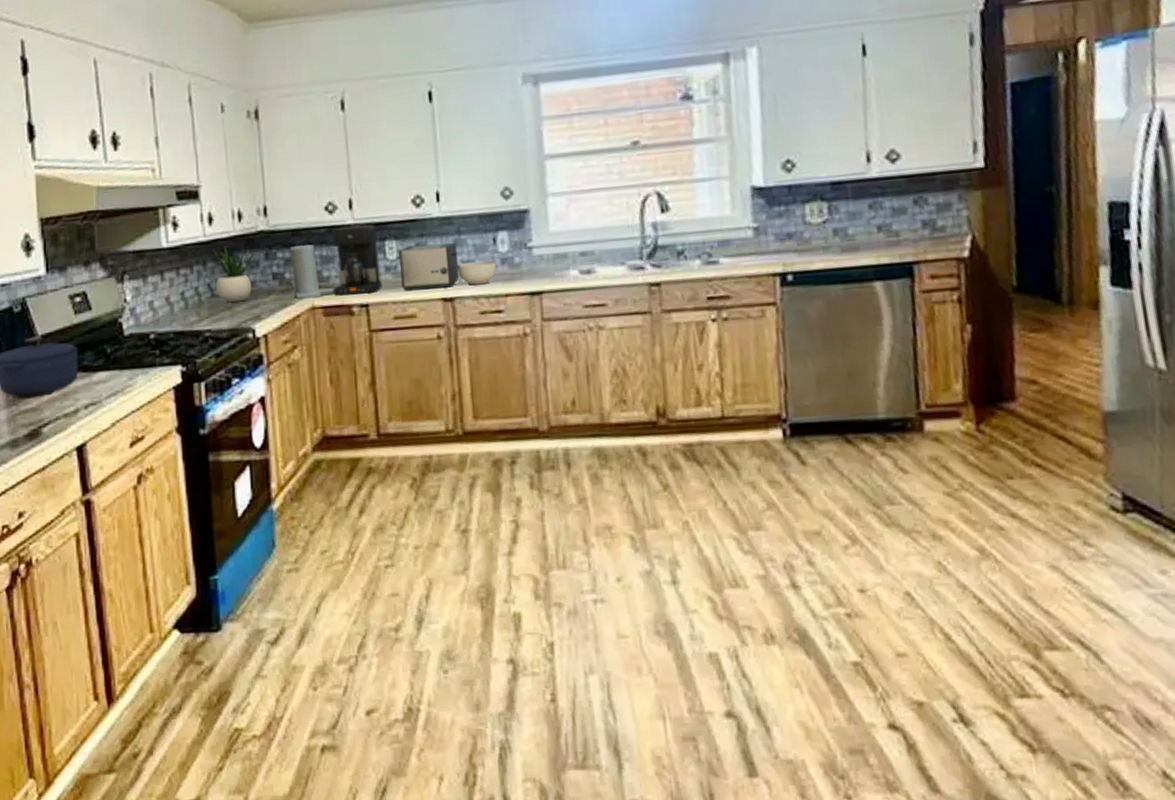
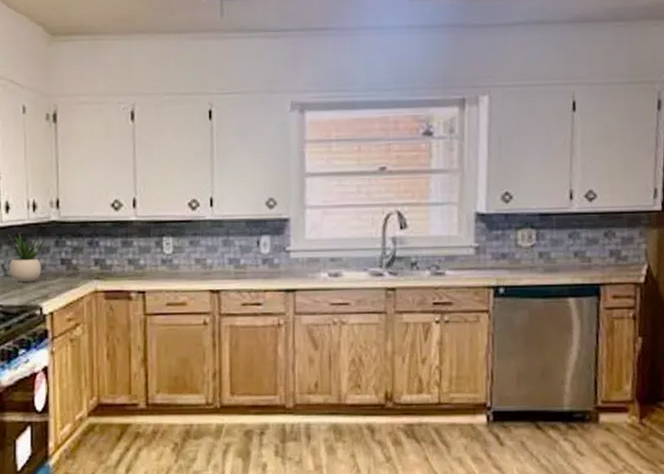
paper towel: present [289,244,335,299] -> none [78,236,116,283]
coffee maker: present [333,225,383,296] -> none [115,222,158,282]
toaster: present [398,242,460,291] -> none [174,242,226,282]
bowl: present [457,260,497,286] -> none [225,259,259,280]

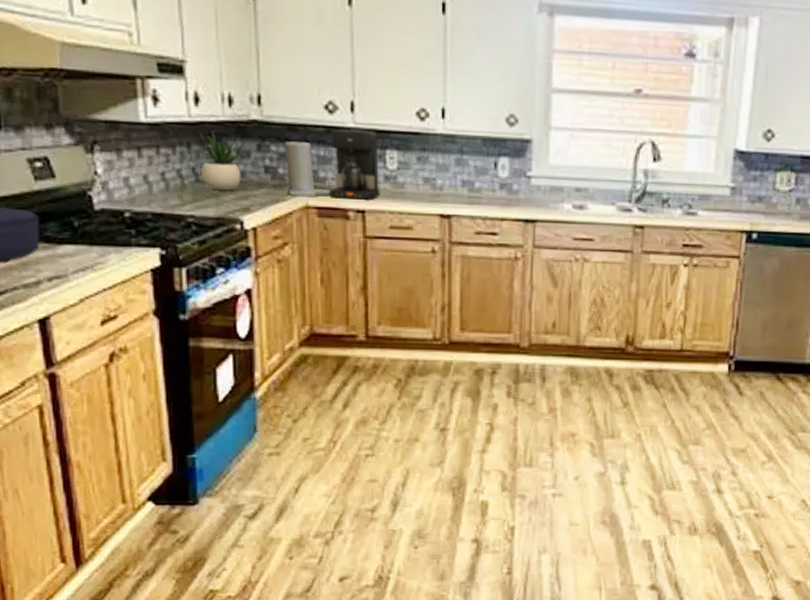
paper towel: none [78,236,116,283] -> present [284,141,331,198]
coffee maker: none [115,222,158,282] -> present [329,129,380,200]

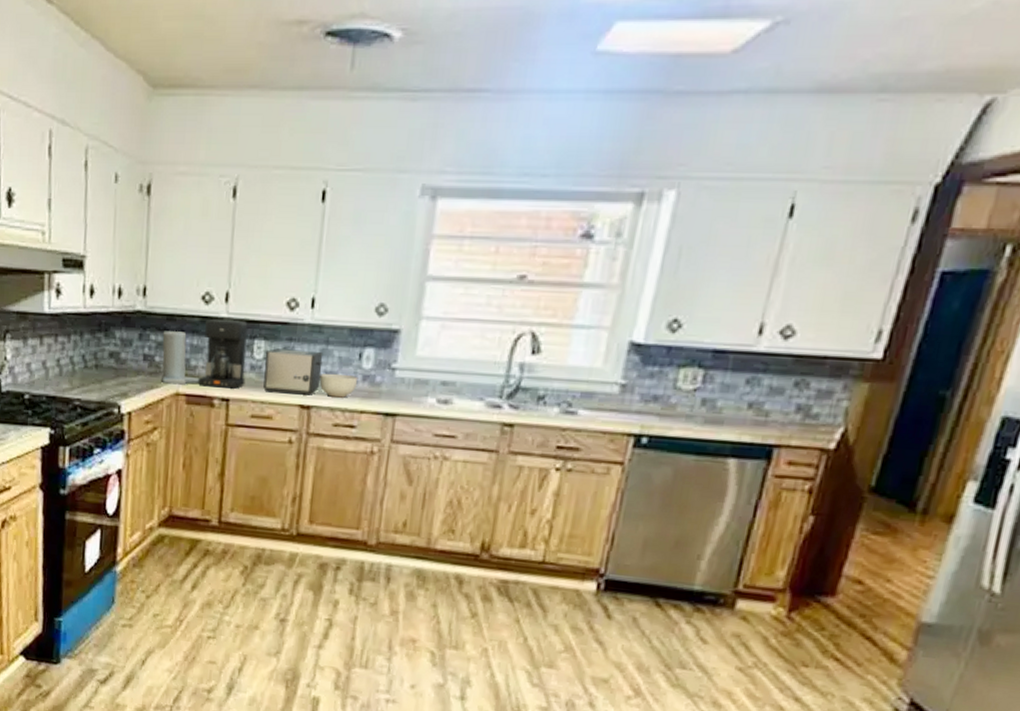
potted plant: present [198,130,245,191] -> none [90,320,129,377]
toaster: none [399,158,459,205] -> present [263,348,324,395]
bowl: none [457,182,496,206] -> present [319,373,358,398]

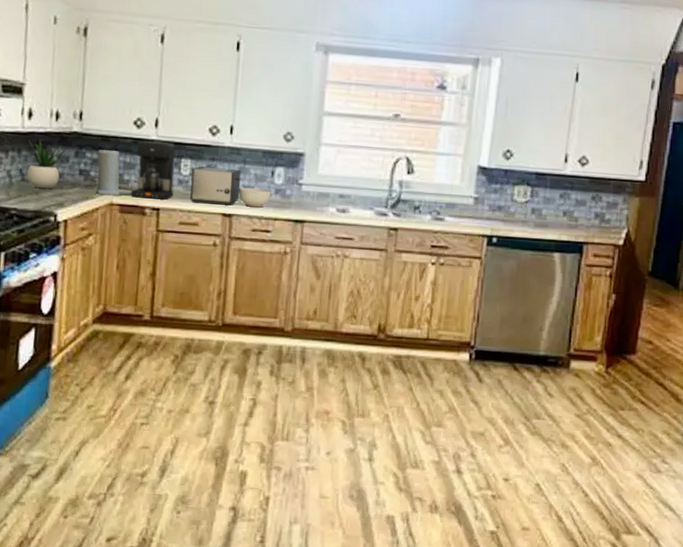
potted plant: none [90,320,129,377] -> present [27,139,66,189]

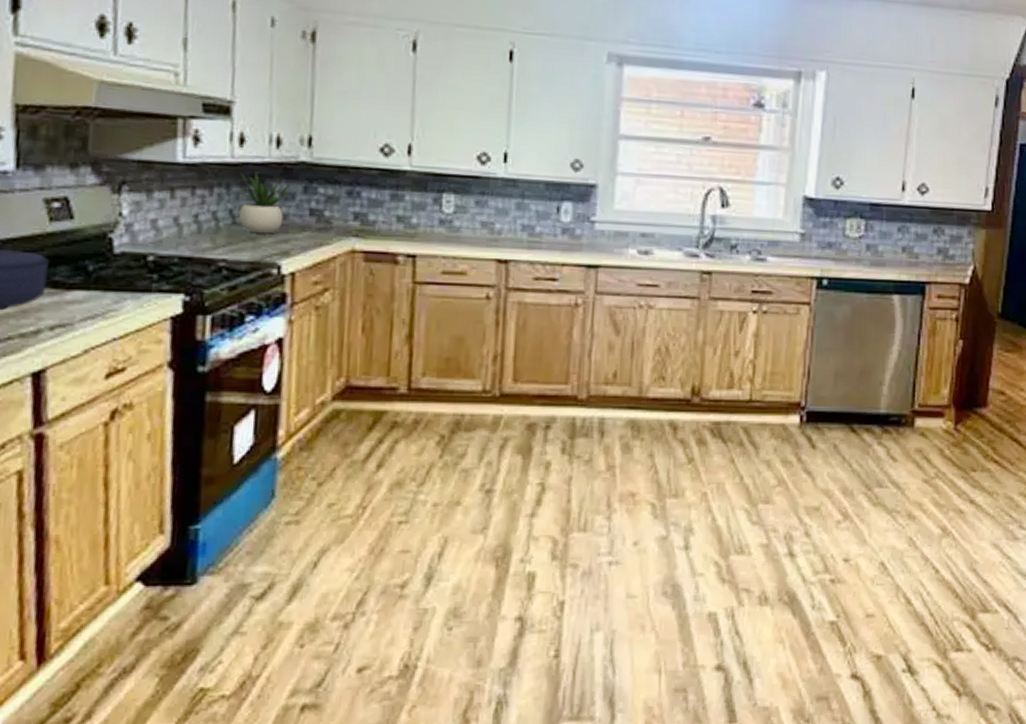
paper towel: present [96,150,133,196] -> none [333,184,380,241]
coffee maker: present [131,141,175,200] -> none [378,172,435,244]
toaster: present [190,166,242,206] -> none [455,202,519,249]
bowl: present [239,187,272,208] -> none [516,226,557,251]

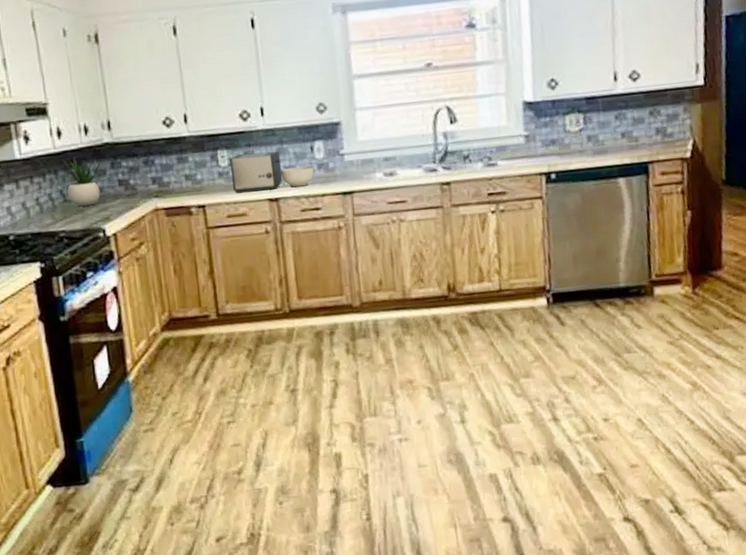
toaster: none [455,202,519,249] -> present [229,150,283,193]
bowl: none [516,226,557,251] -> present [281,165,315,188]

